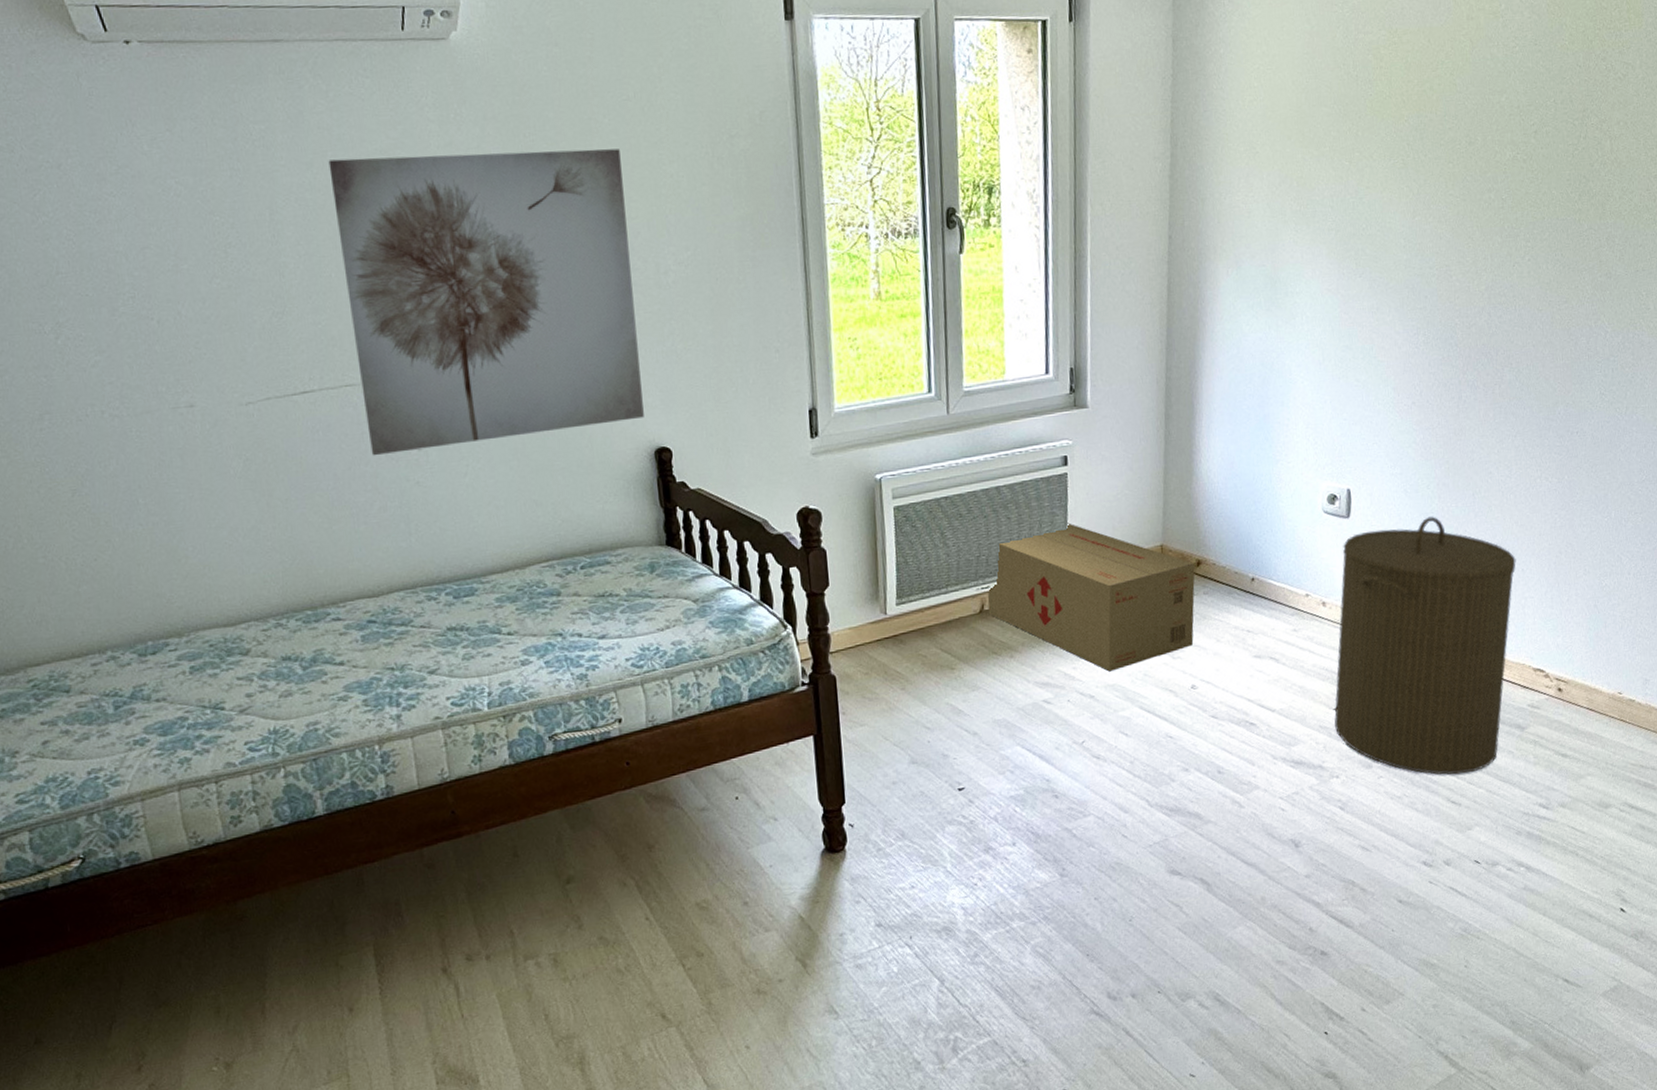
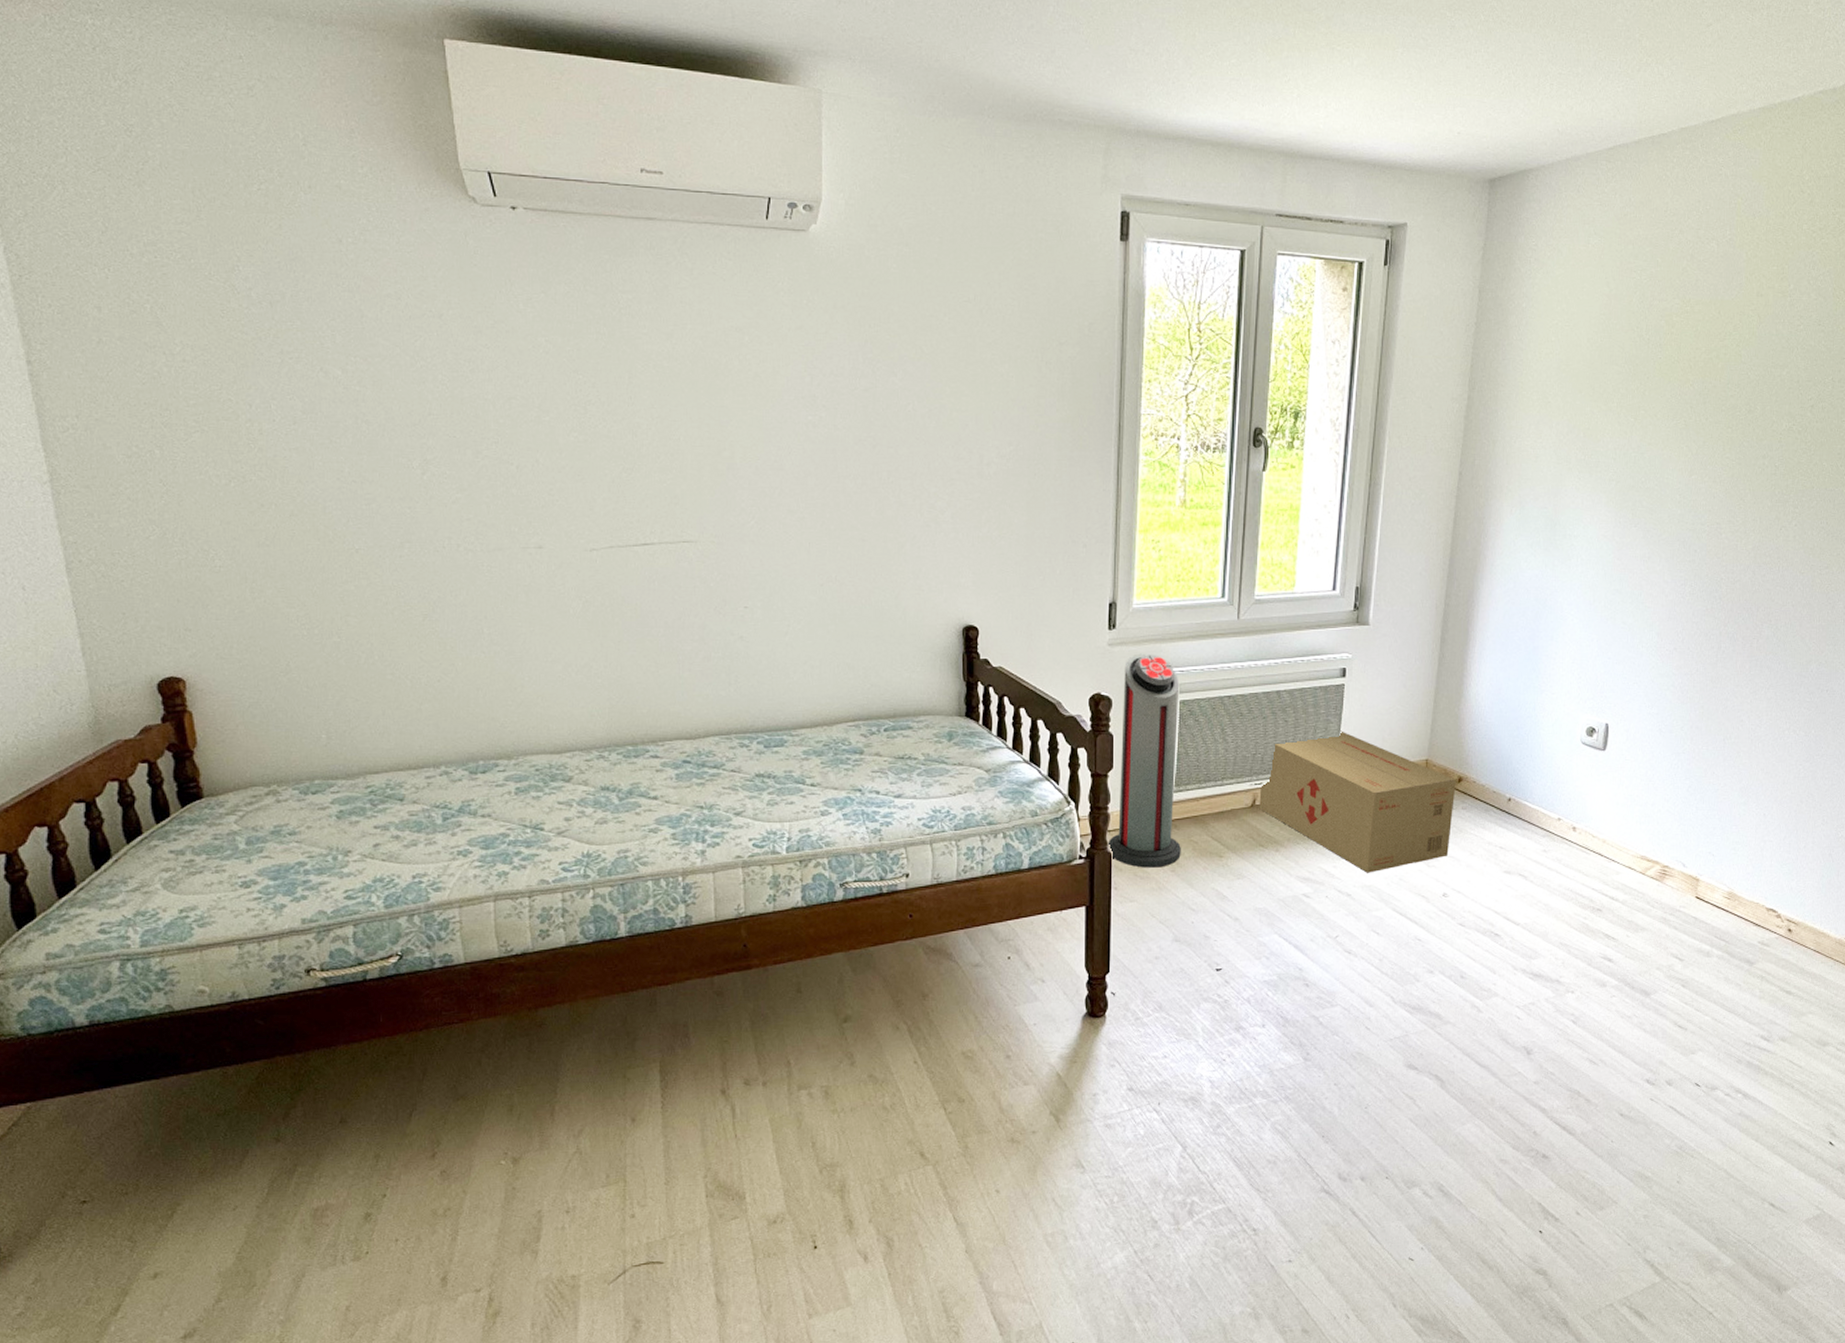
wall art: present [328,149,644,456] -> none [687,332,956,609]
air purifier: none [831,459,910,689] -> present [1108,653,1181,868]
laundry hamper: present [1334,516,1516,775] -> none [1575,756,1759,1001]

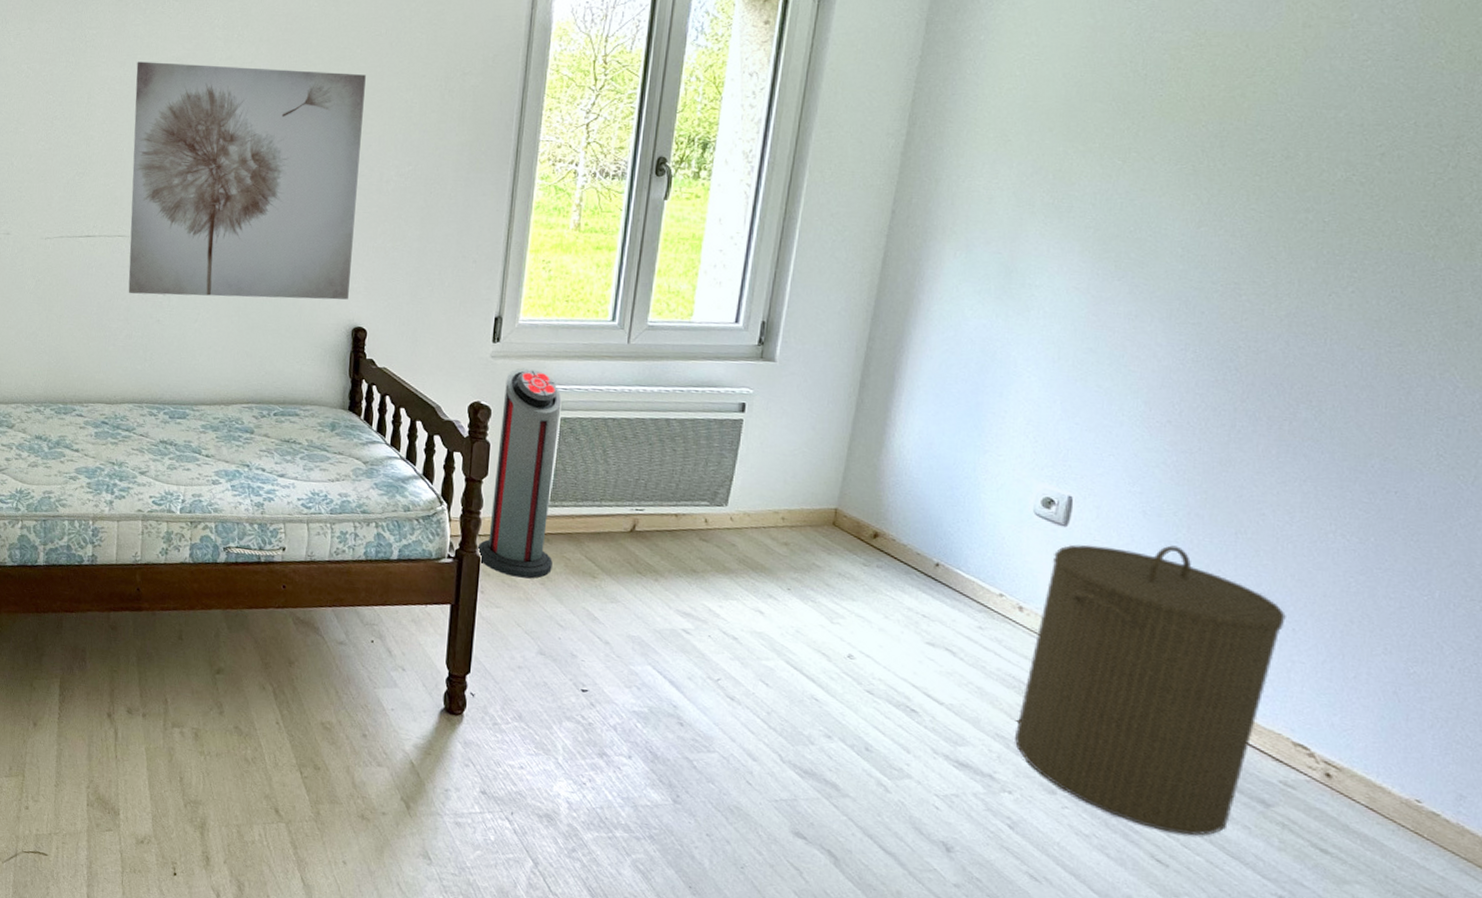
wall art: none [687,332,956,609] -> present [128,61,366,300]
cardboard box: present [1259,730,1456,873] -> none [639,467,871,619]
laundry hamper: none [1575,756,1759,1001] -> present [1015,544,1286,836]

